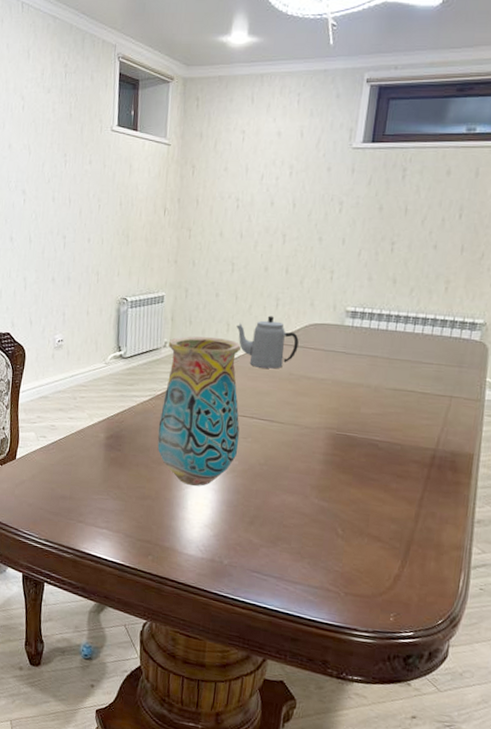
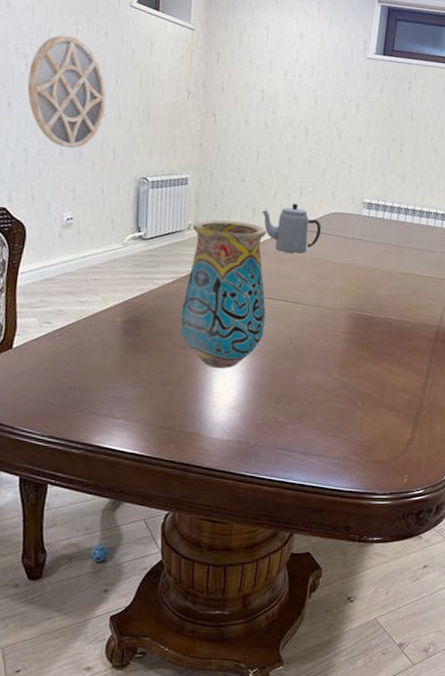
home mirror: none [25,168,91,274] -> present [27,35,106,148]

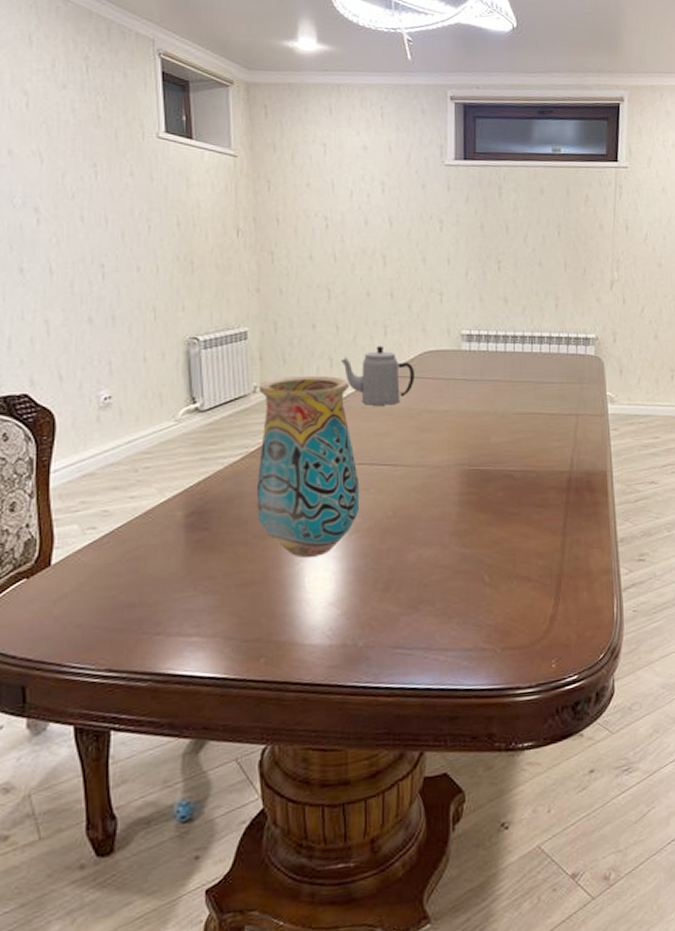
home mirror: present [27,35,106,148] -> none [41,180,139,312]

